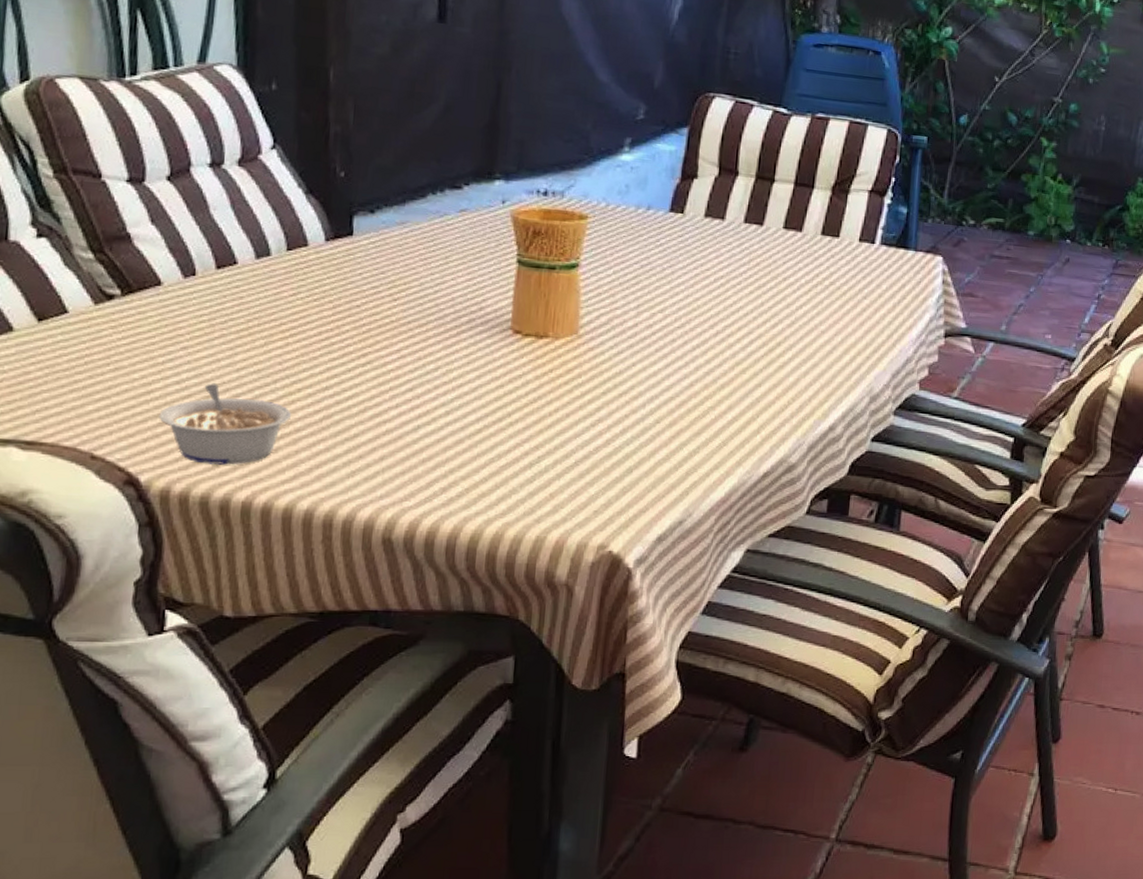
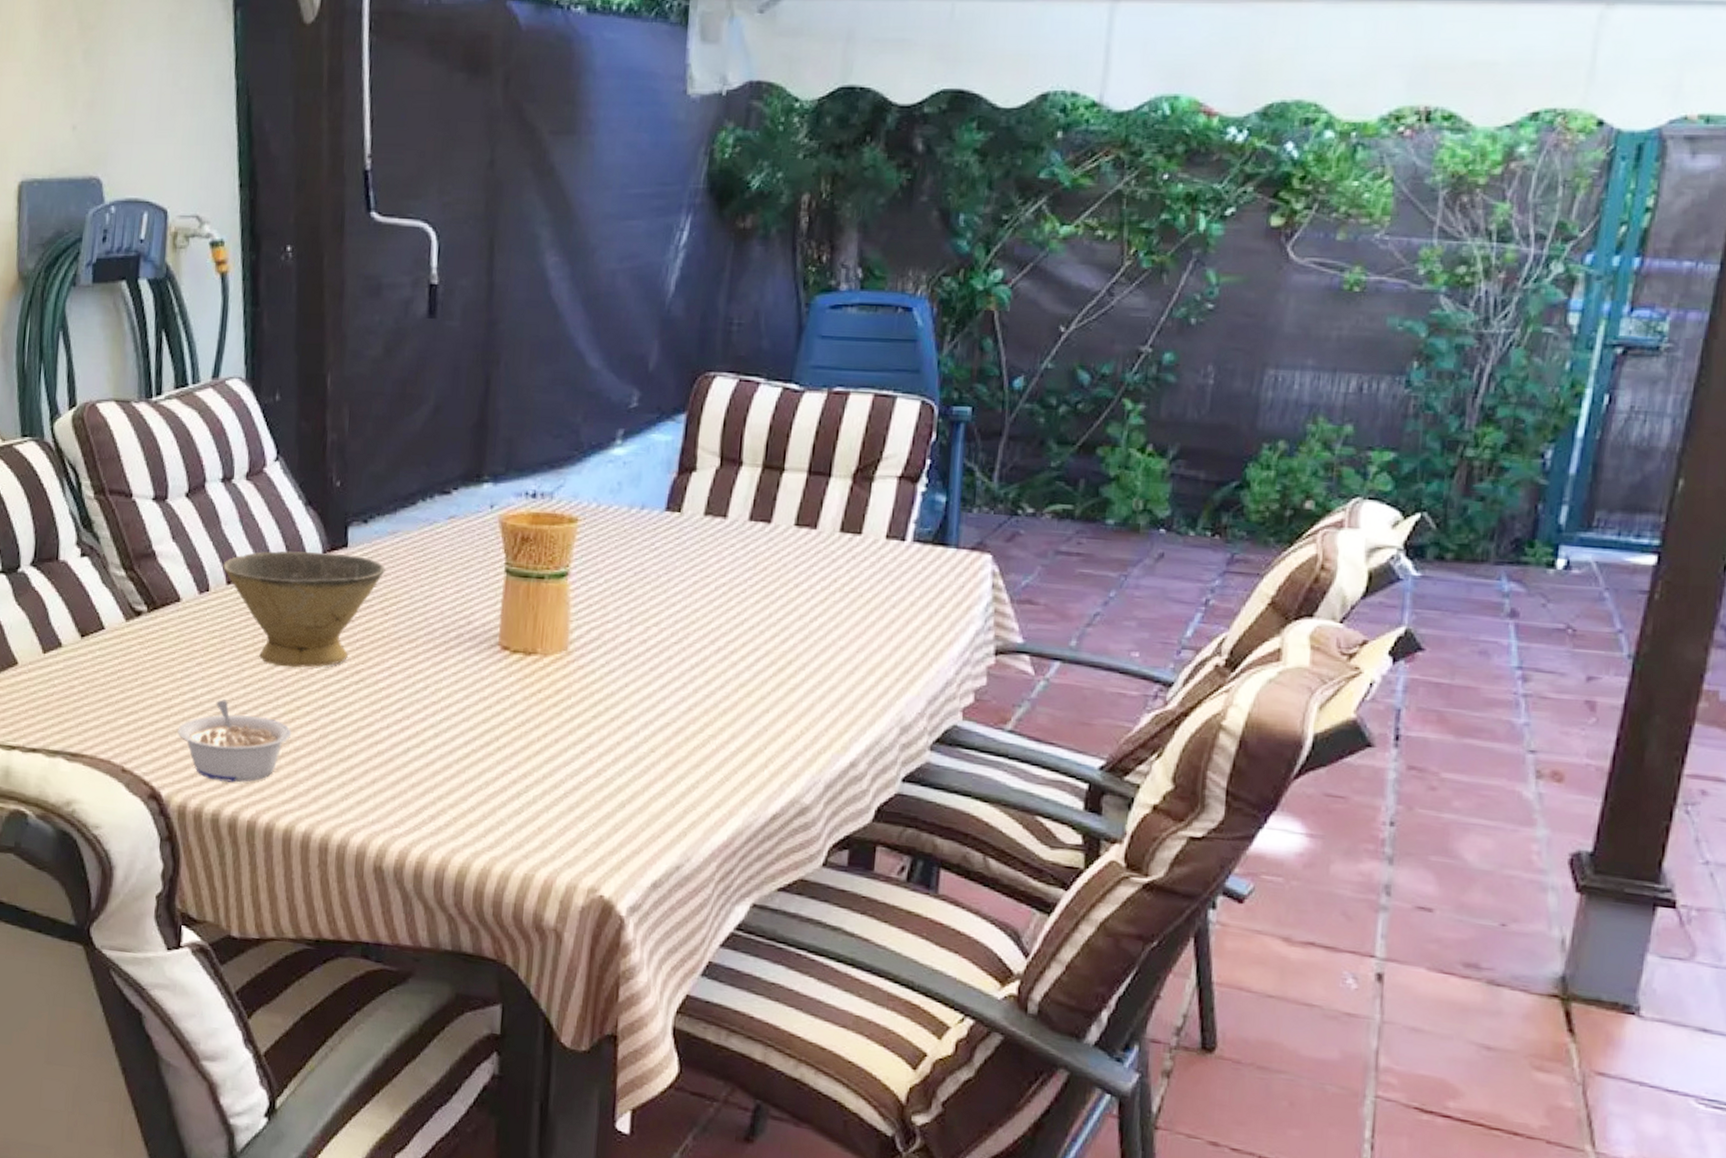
bowl: none [212,237,394,352] -> present [223,550,386,668]

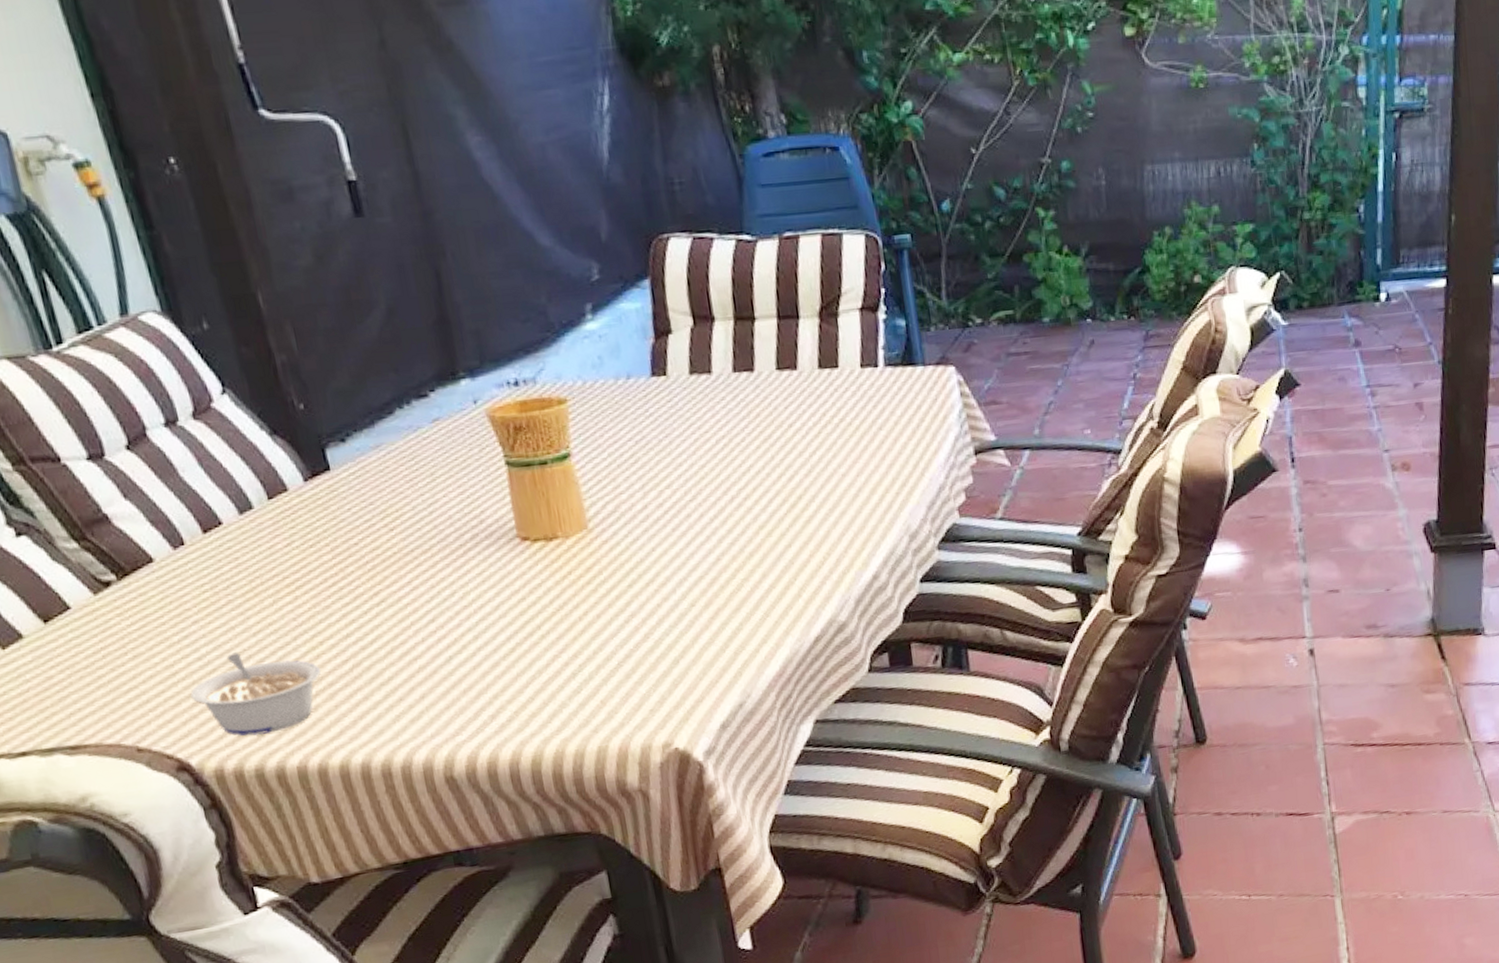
bowl: present [223,550,386,668] -> none [192,477,379,606]

